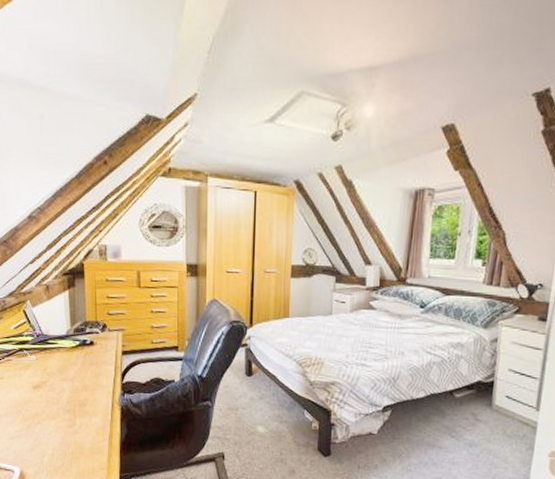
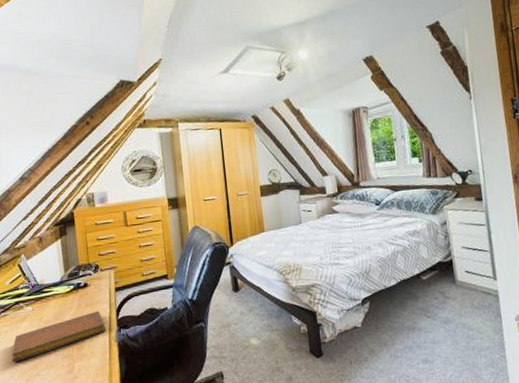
notebook: none [13,371,110,408] -> present [11,310,107,363]

